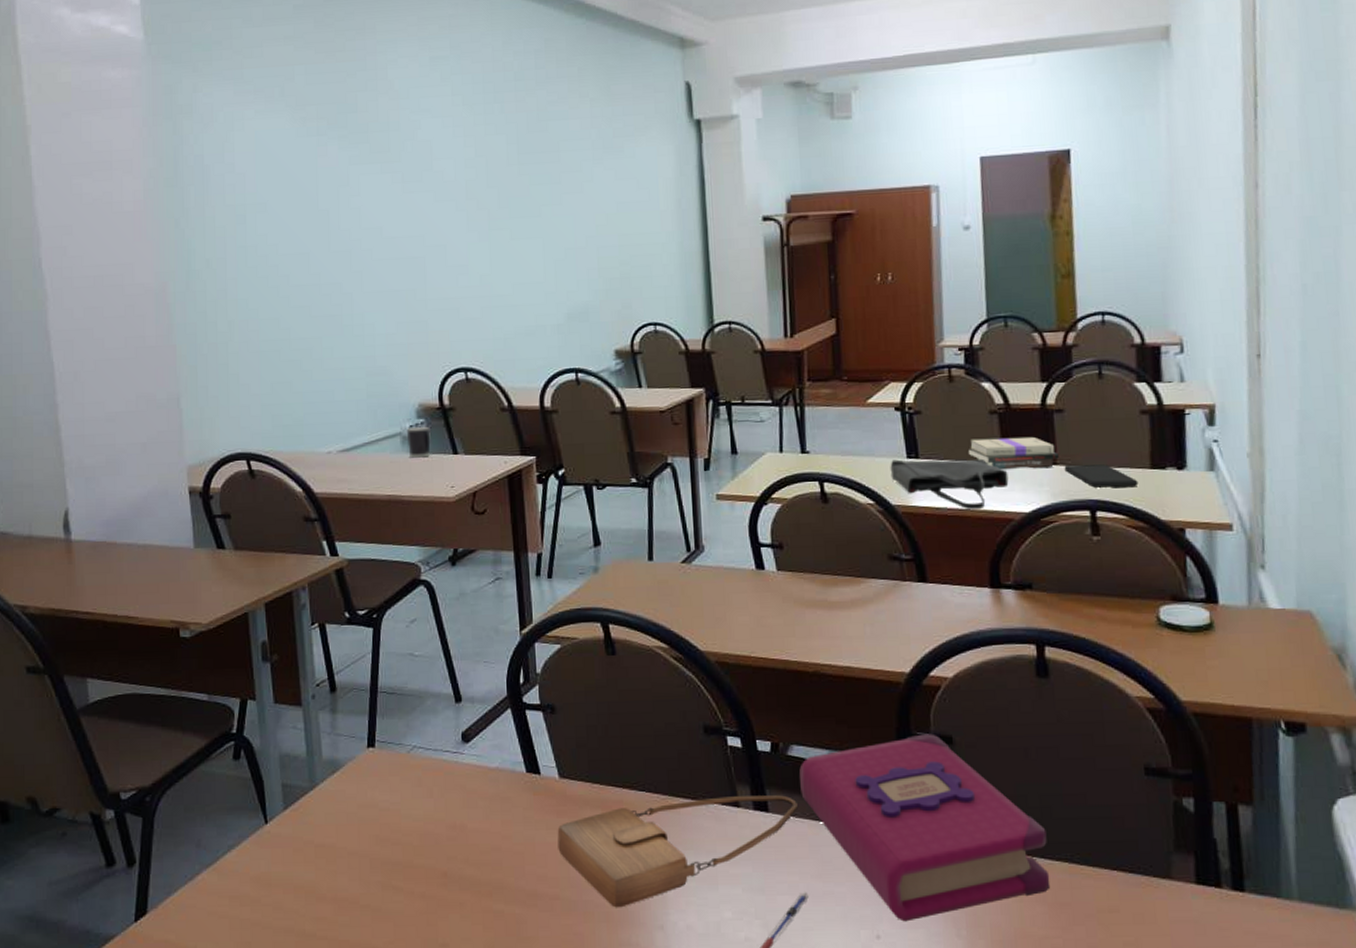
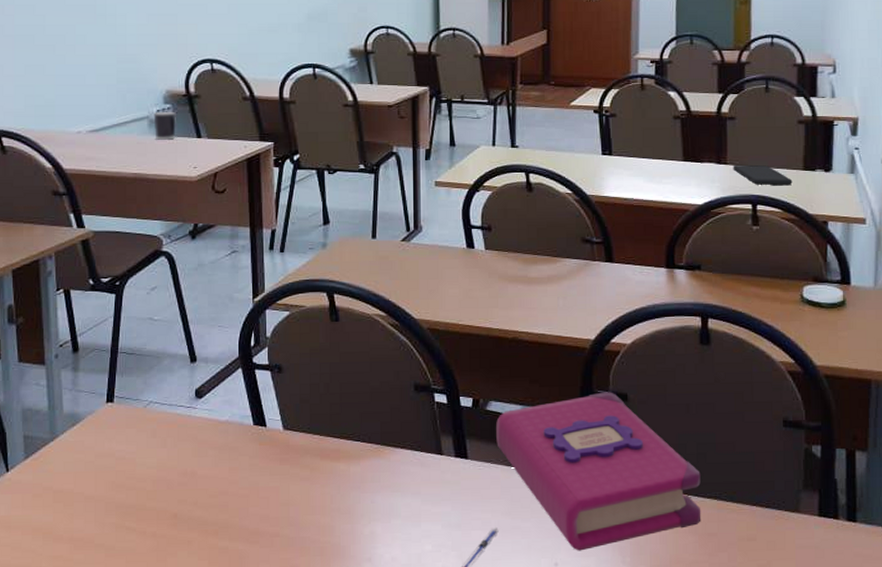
shoulder bag: present [557,795,798,908] -> none [279,444,493,543]
tote bag: present [890,458,1009,510] -> none [587,155,686,201]
books: present [969,436,1059,469] -> none [654,139,729,167]

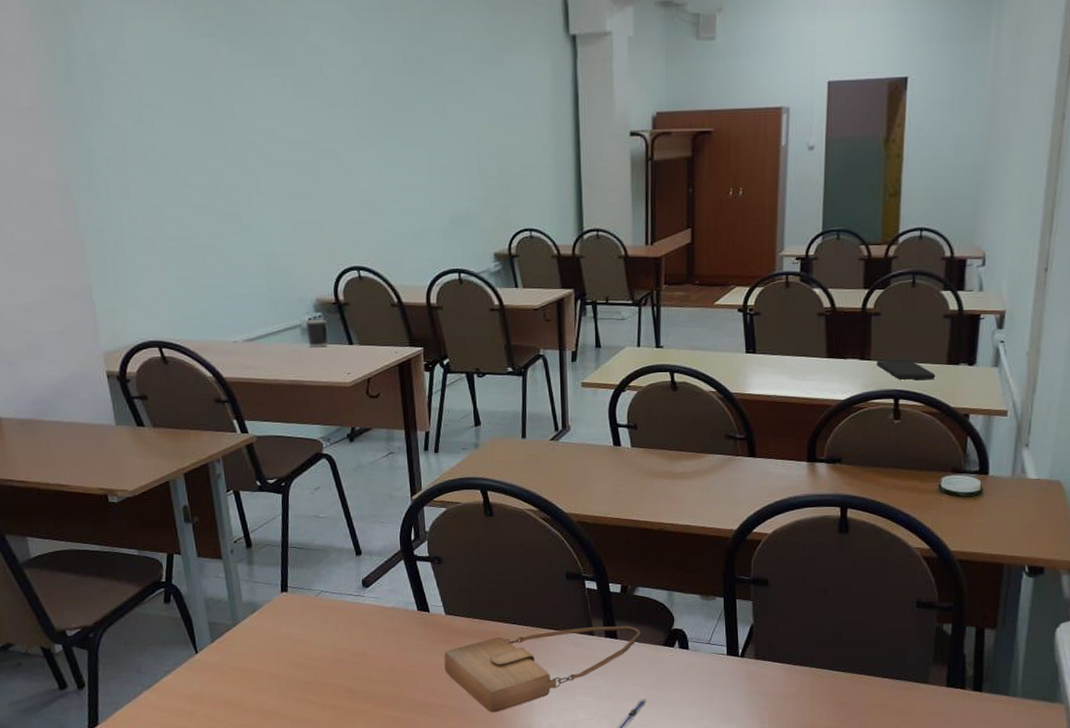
shoulder bag: none [279,444,493,543] -> present [444,626,641,713]
book: present [496,392,701,551] -> none [643,577,836,718]

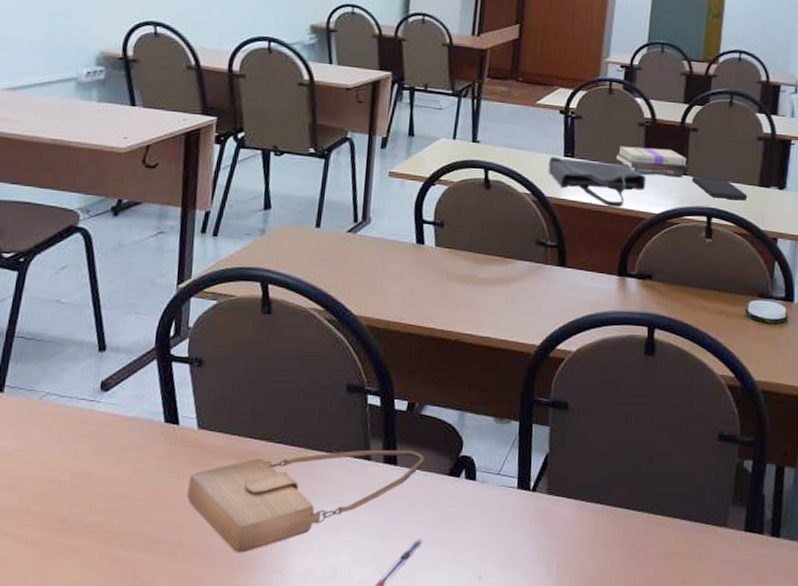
mug: present [305,319,328,349] -> none [82,73,109,106]
tote bag: none [731,354,829,398] -> present [548,156,646,208]
books: none [798,336,873,363] -> present [617,146,689,177]

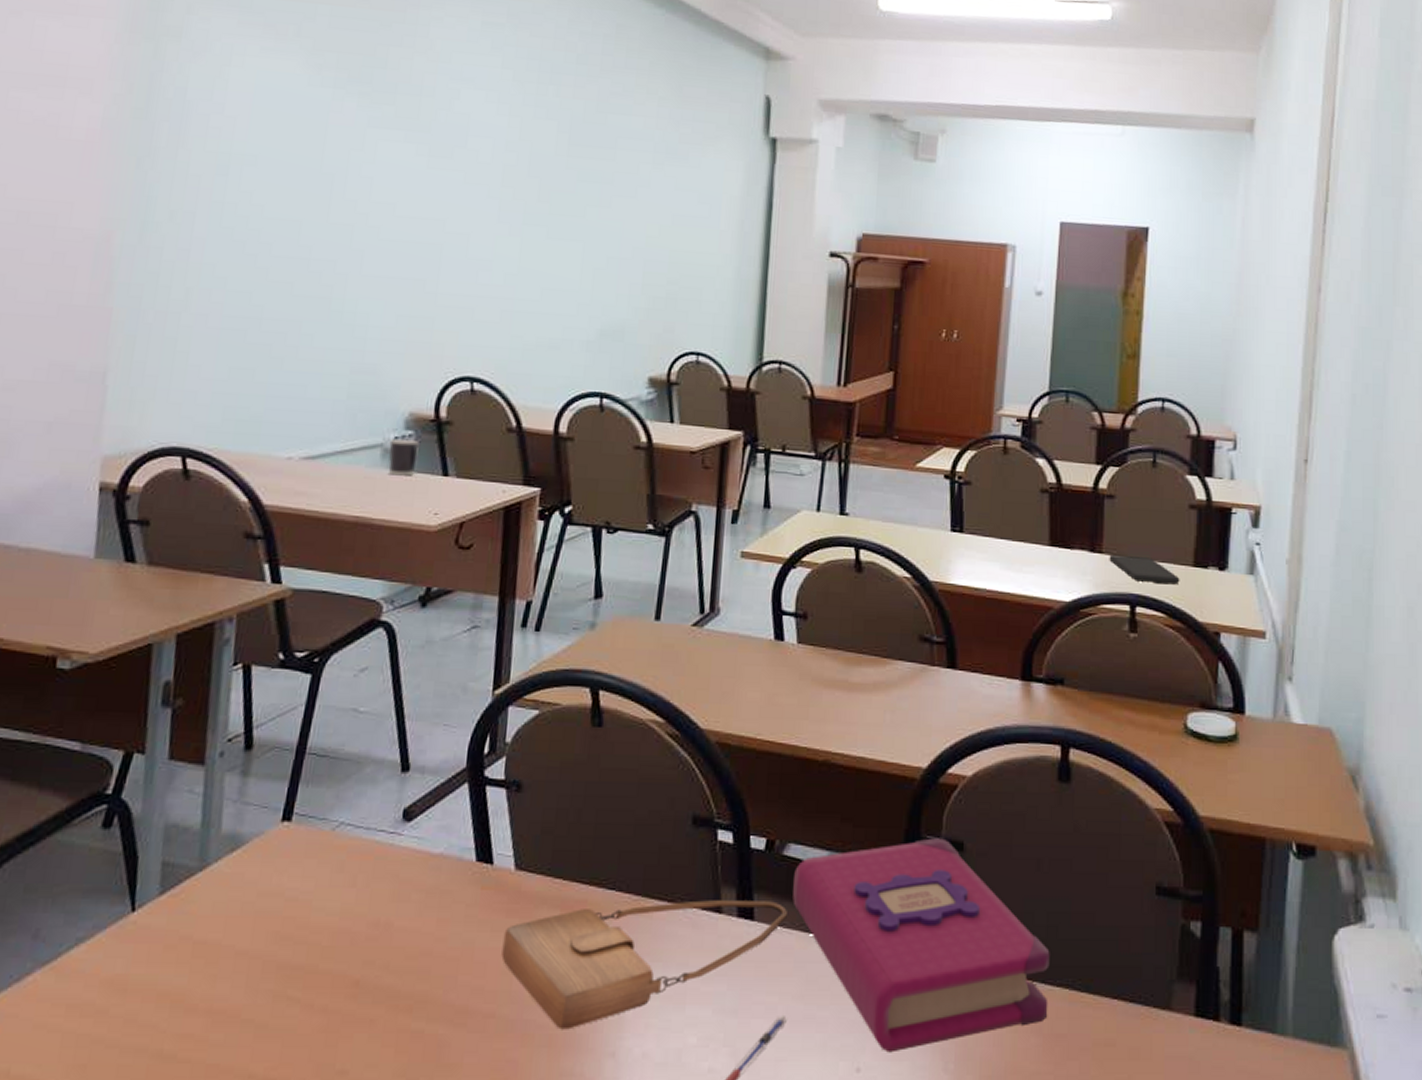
mug: none [82,73,109,106] -> present [388,438,419,477]
book: none [429,399,634,564] -> present [792,838,1050,1053]
tote bag: present [548,156,646,208] -> none [931,531,1053,595]
books: present [617,146,689,177] -> none [1015,517,1105,555]

